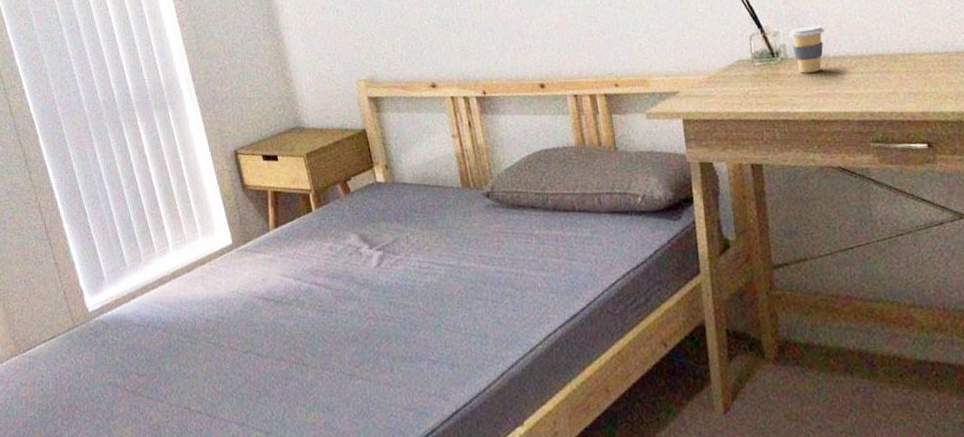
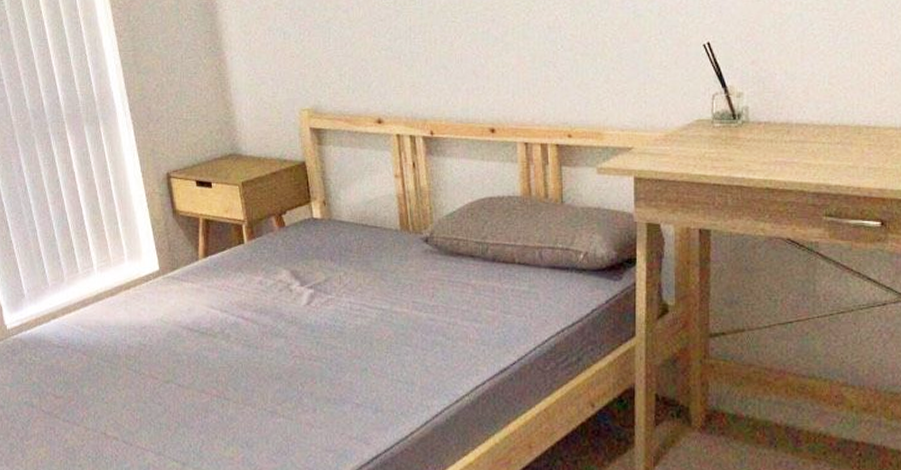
coffee cup: present [789,24,825,73] -> none [754,88,791,139]

